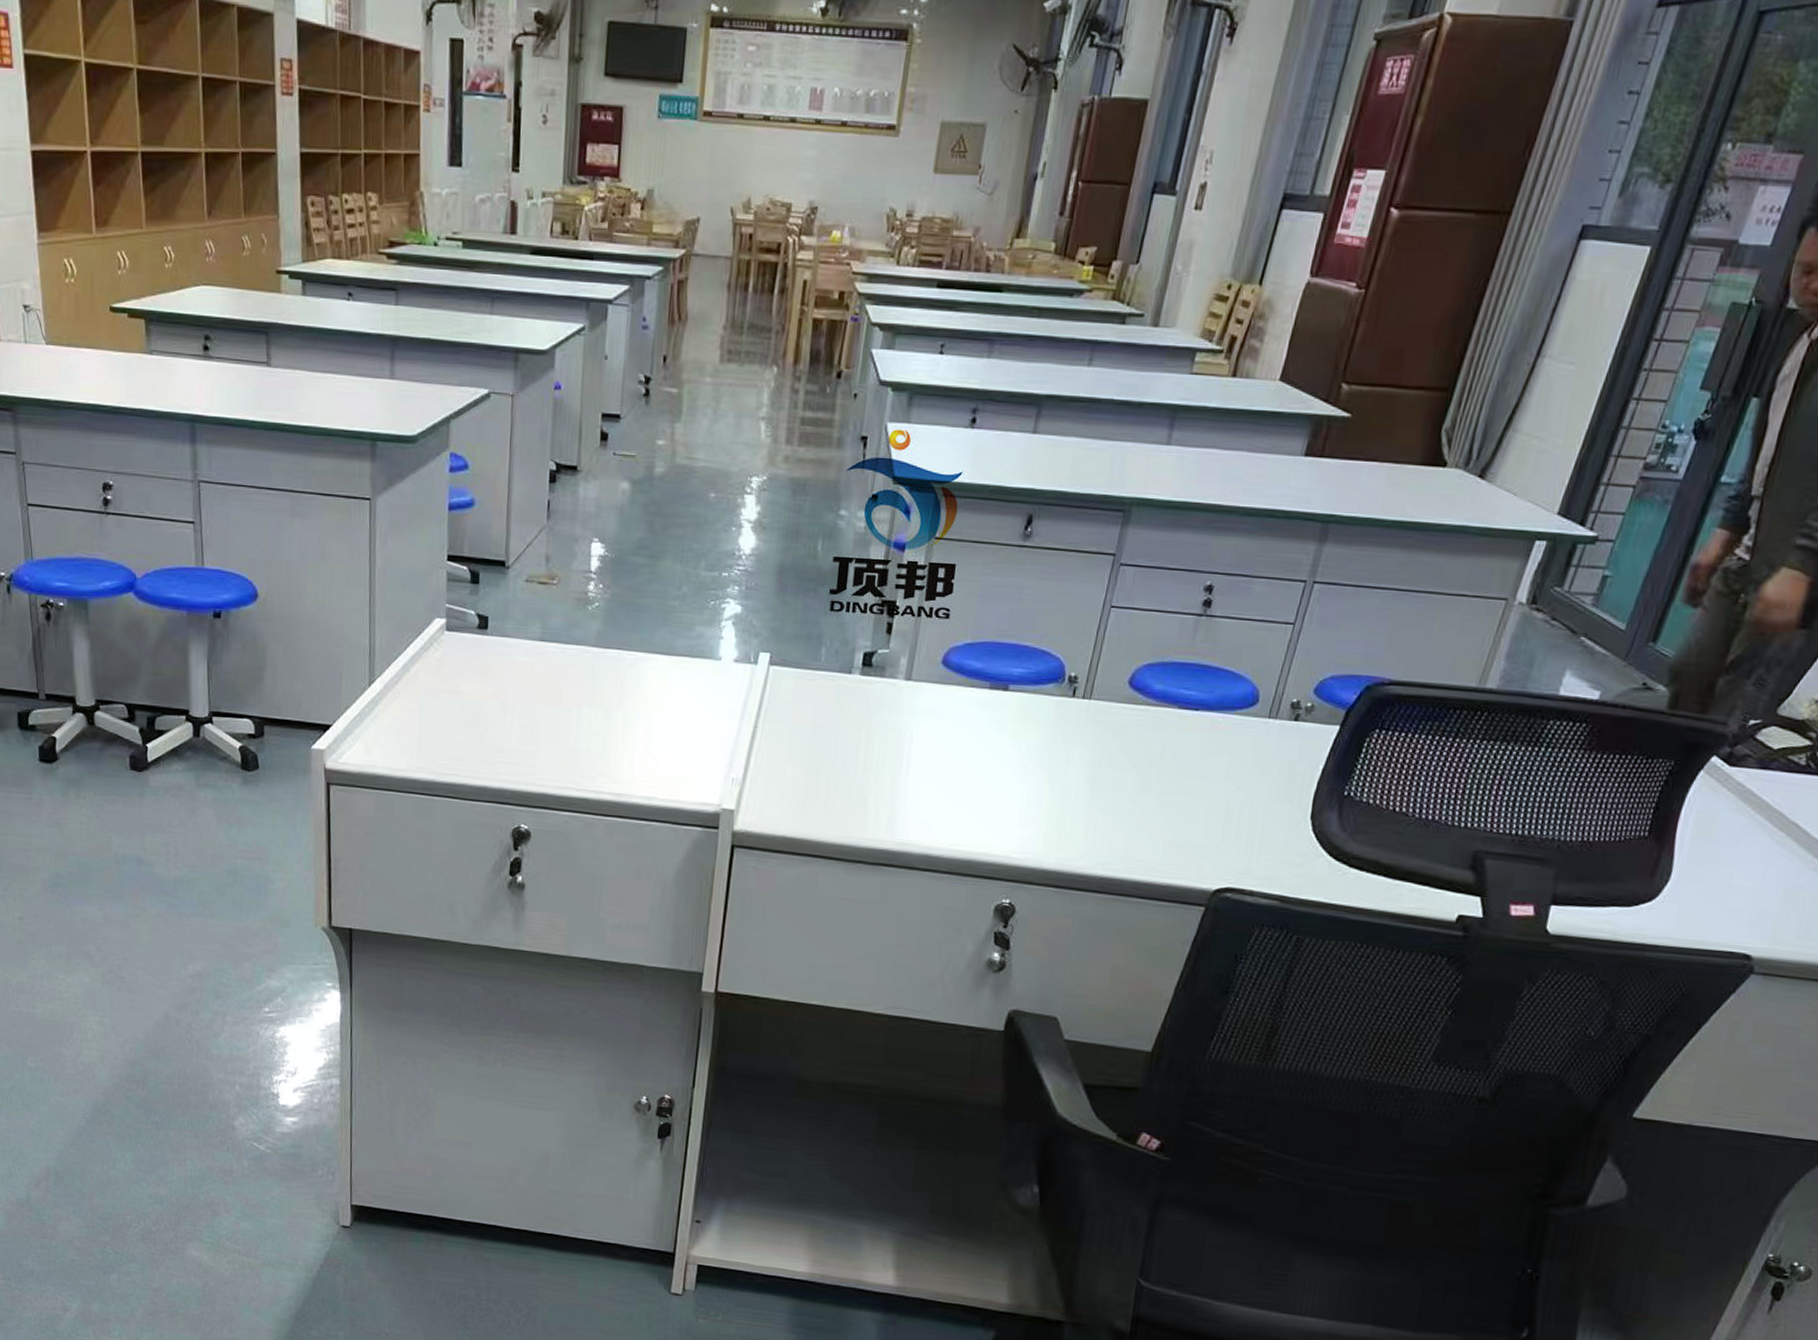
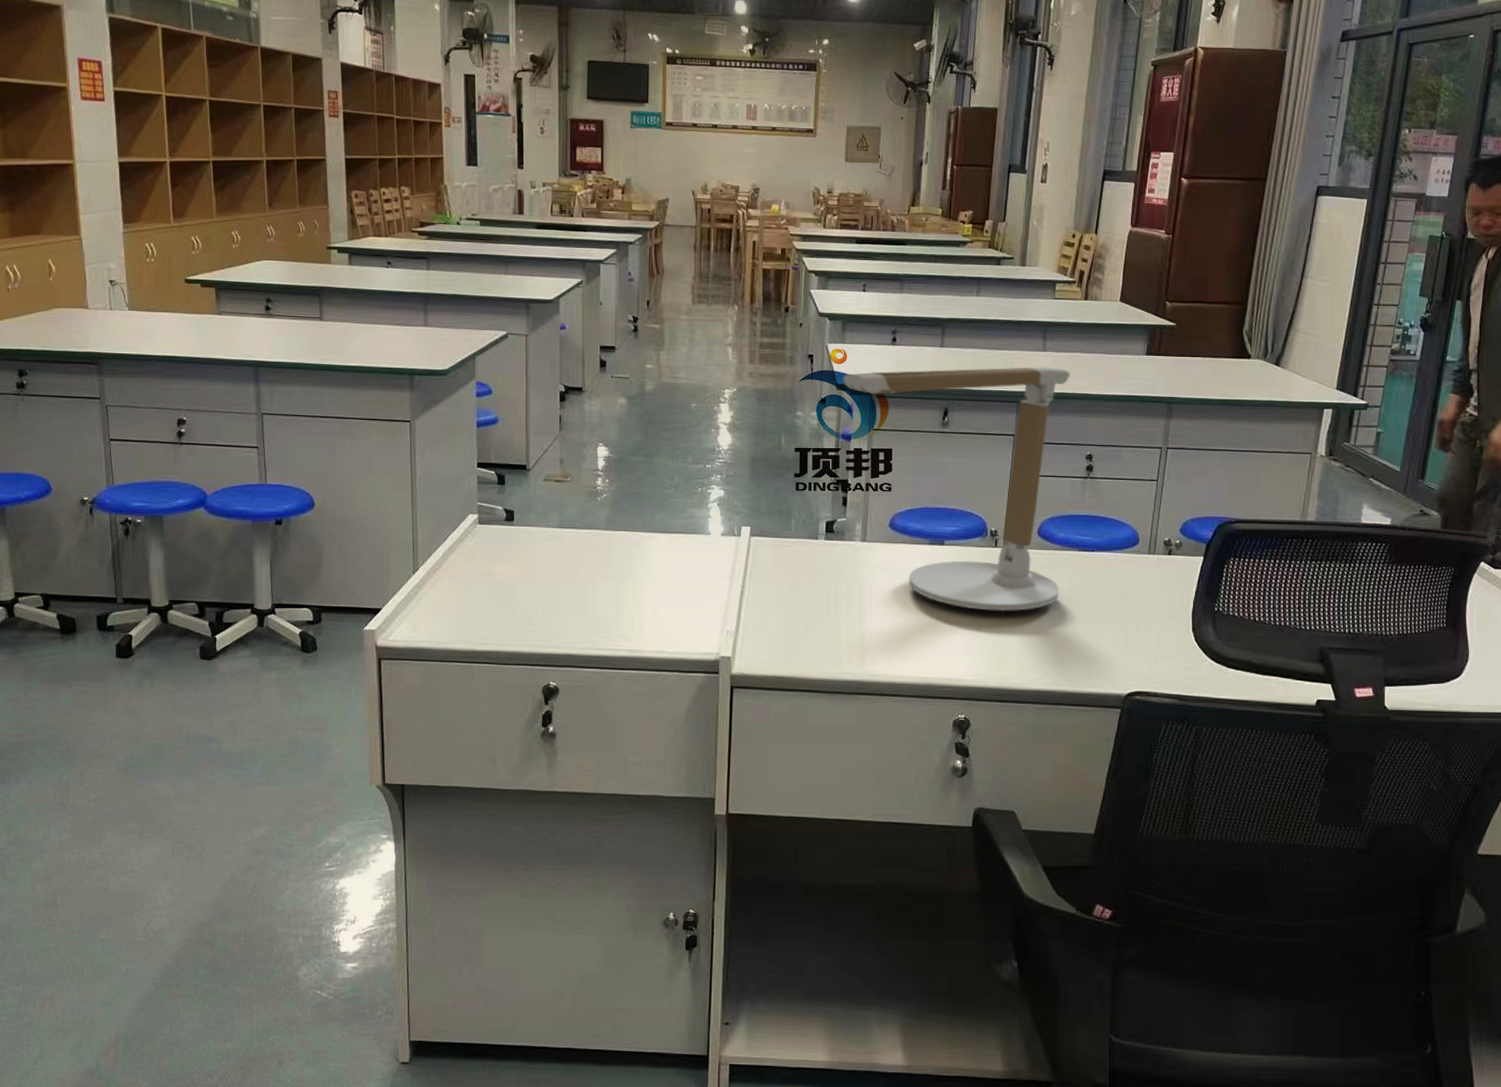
desk lamp: none [902,461,1199,779] -> present [843,366,1070,612]

